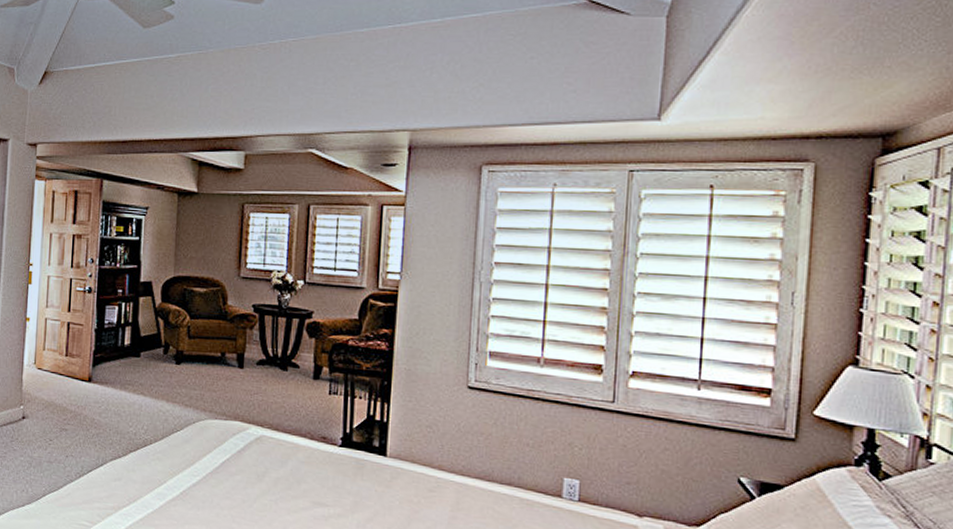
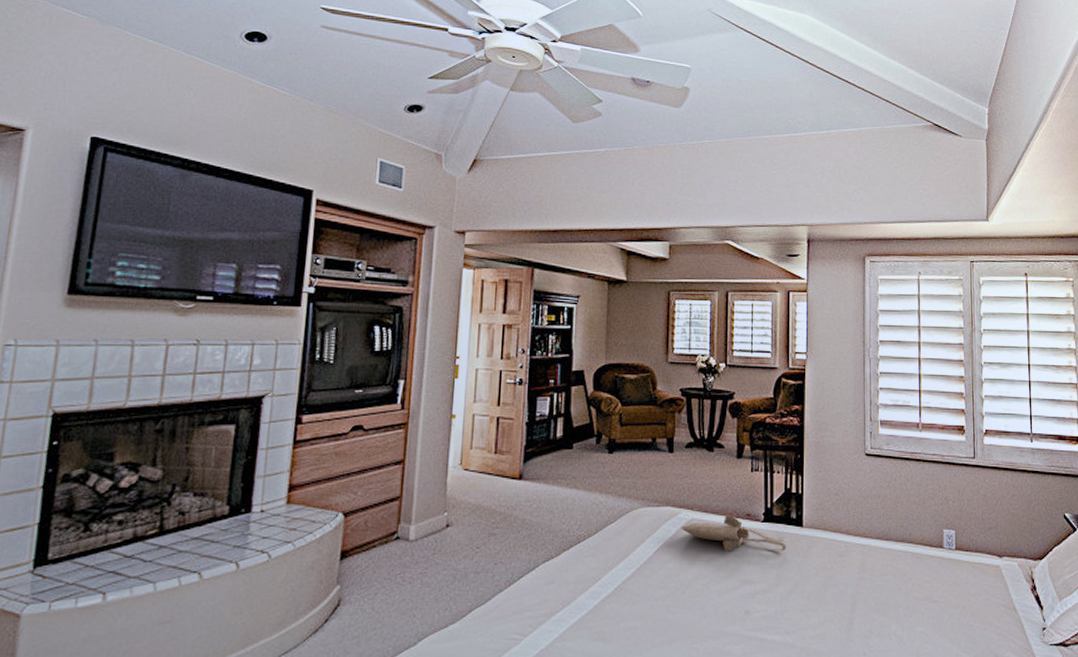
tote bag: none [249,435,367,479] -> present [681,514,787,552]

